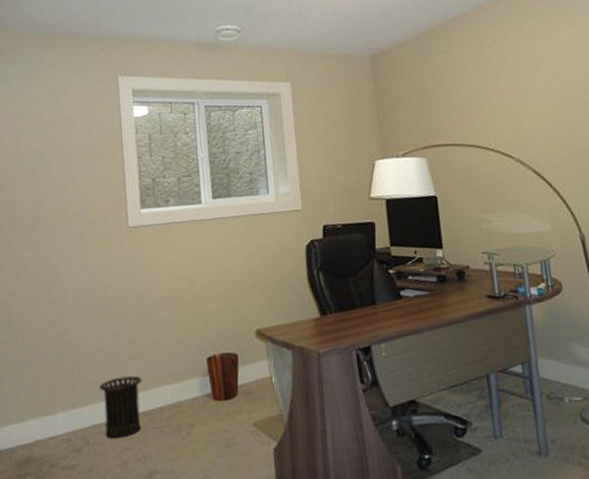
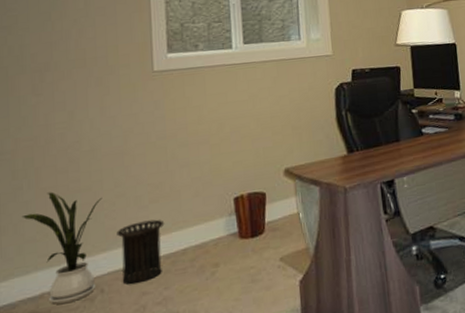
house plant: none [17,343,86,453] -> present [21,192,102,305]

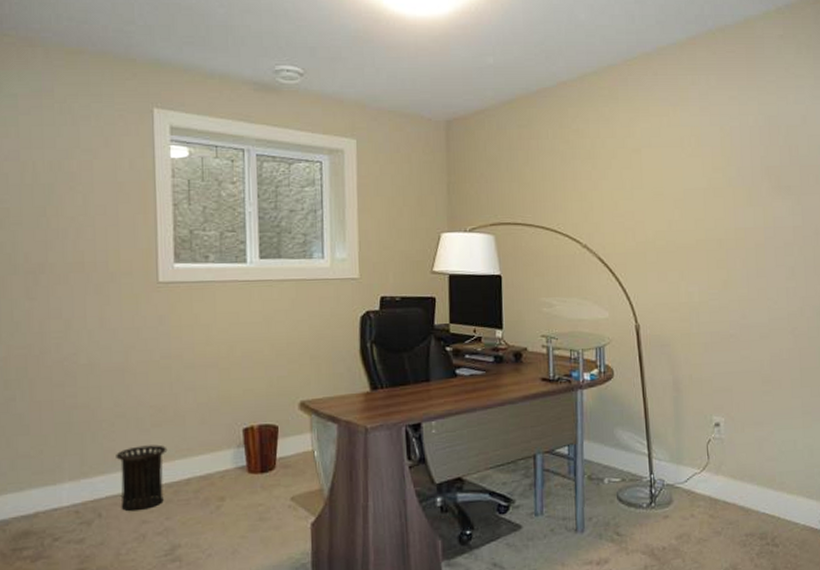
house plant: present [21,192,102,305] -> none [14,406,101,526]

